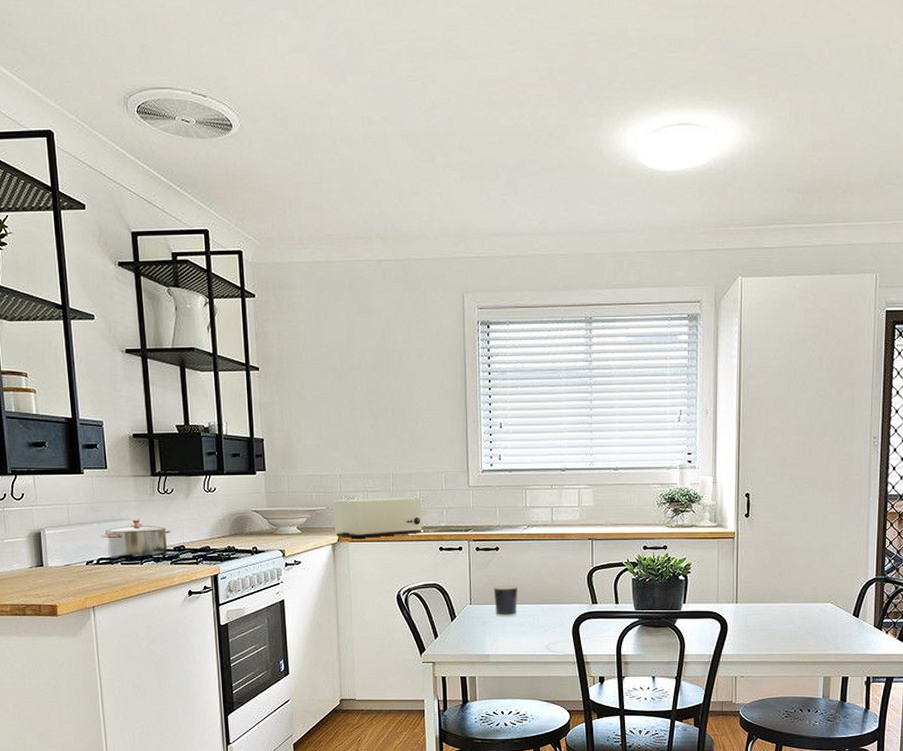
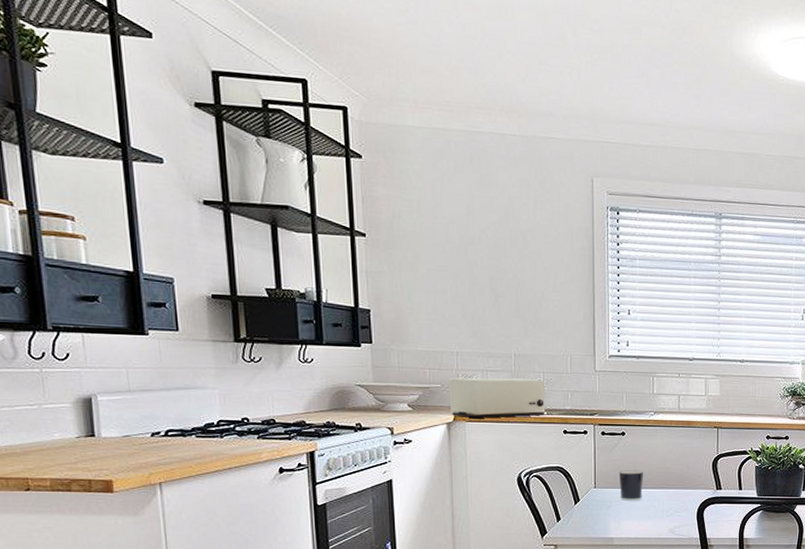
cooking pot: present [101,519,170,559] -> none [171,388,258,431]

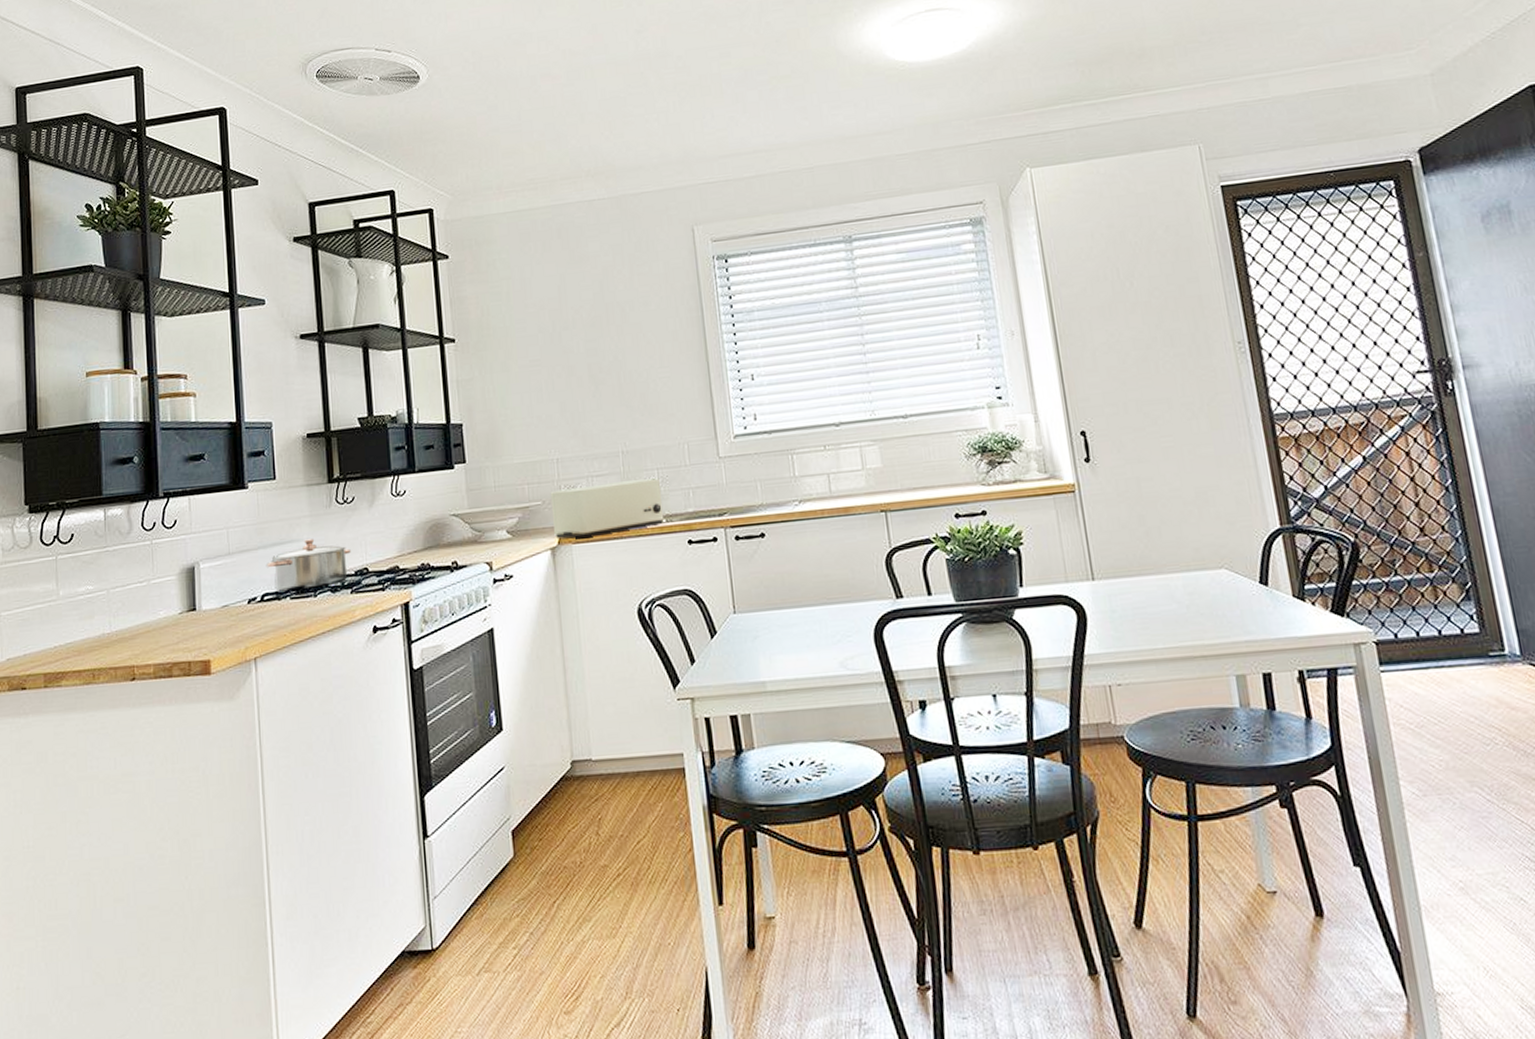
cooking pot: none [171,388,258,431] -> present [267,539,351,592]
mug: present [618,470,644,502] -> none [762,582,797,628]

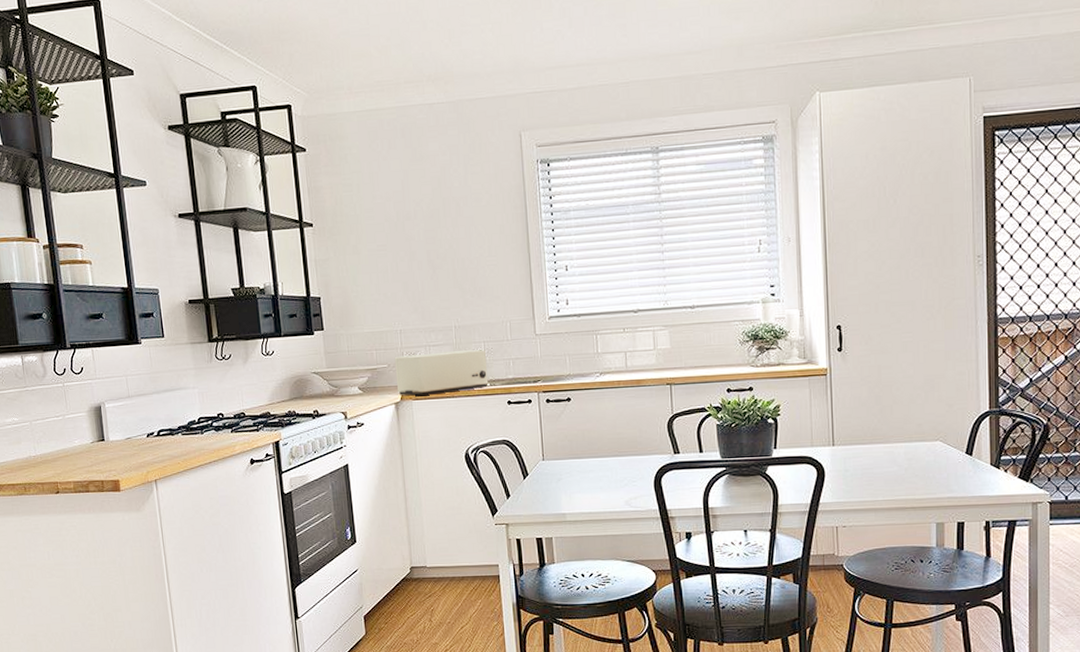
cooking pot: present [267,539,351,592] -> none [161,387,230,429]

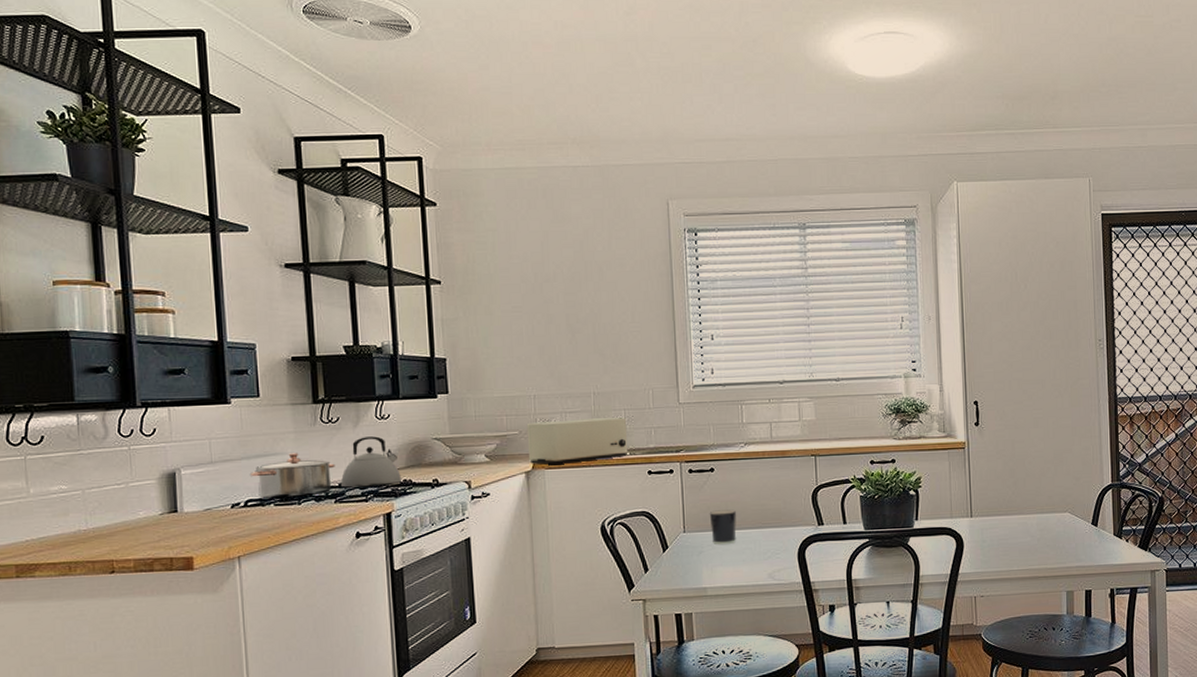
cooking pot: none [161,387,230,429] -> present [251,453,335,499]
kettle: none [235,371,287,419] -> present [340,436,403,488]
mug: none [566,438,594,473] -> present [709,509,737,545]

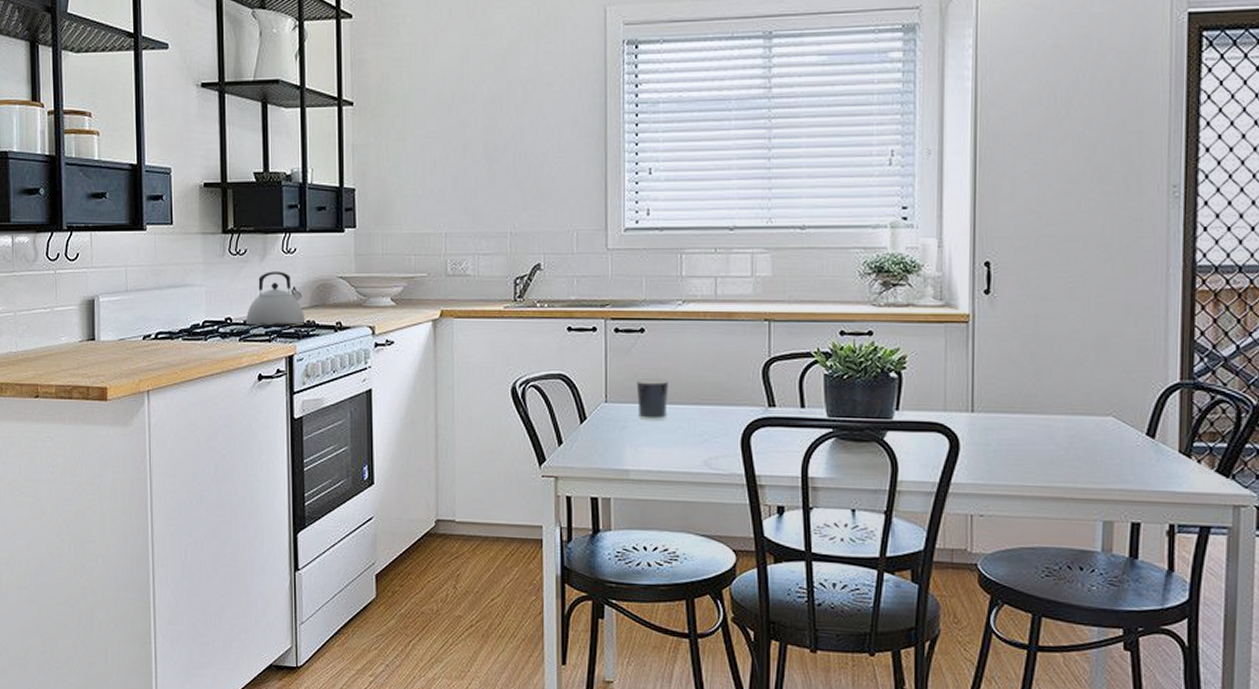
cooking pot: present [251,453,335,499] -> none [162,285,241,333]
toaster: present [526,417,628,465] -> none [436,263,546,314]

